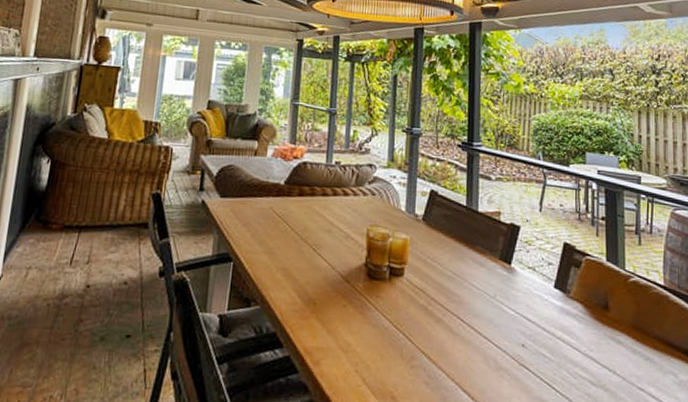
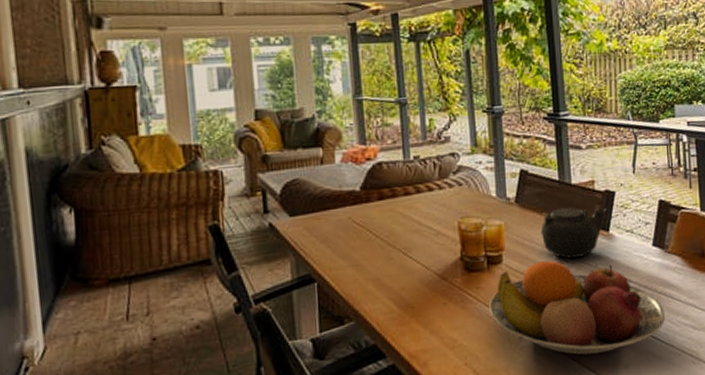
fruit bowl: none [385,282,562,390] -> present [489,260,665,355]
teapot: none [443,232,511,285] -> present [540,207,608,259]

